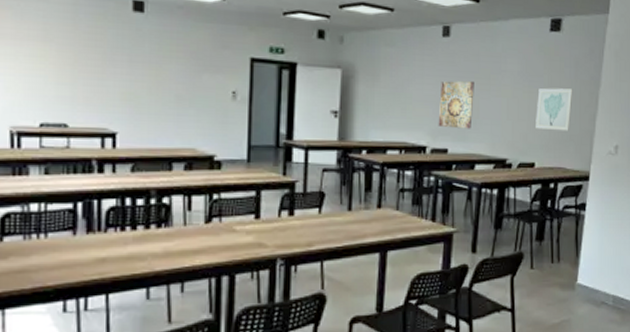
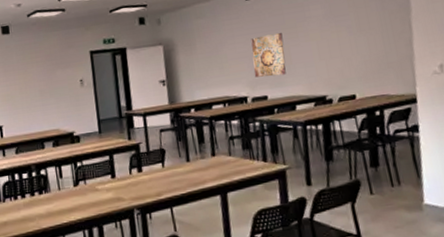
wall art: present [536,88,573,131] -> none [346,20,386,63]

